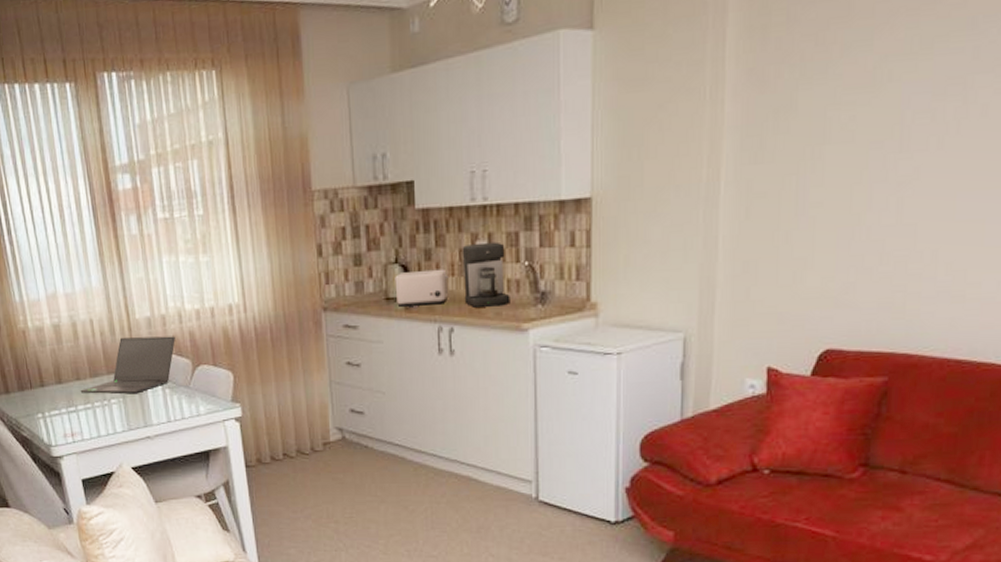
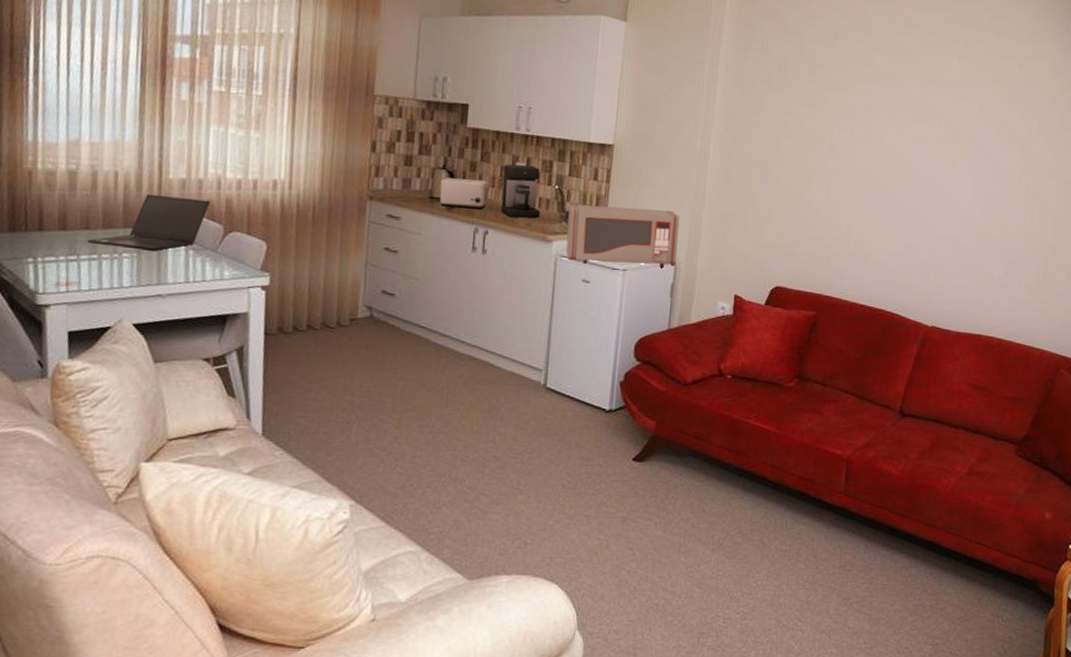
microwave: none [543,269,686,353] -> present [566,204,680,268]

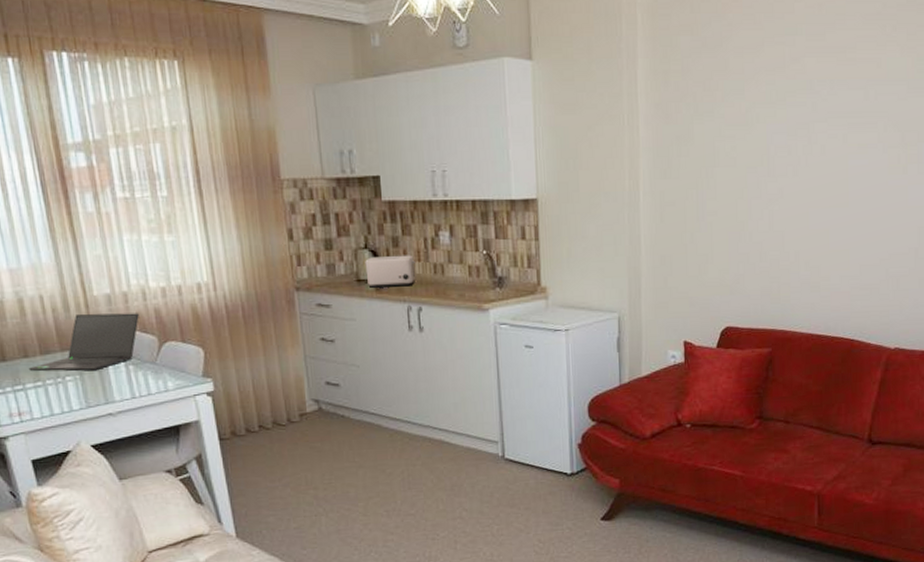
coffee maker: present [500,164,540,218] -> none [426,233,472,291]
microwave: present [566,204,680,268] -> none [500,261,620,330]

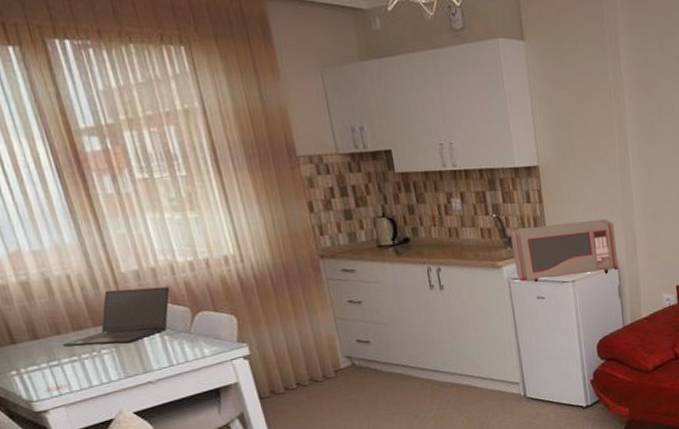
toaster: present [365,255,416,288] -> none [384,221,433,252]
microwave: none [500,261,620,330] -> present [509,219,619,283]

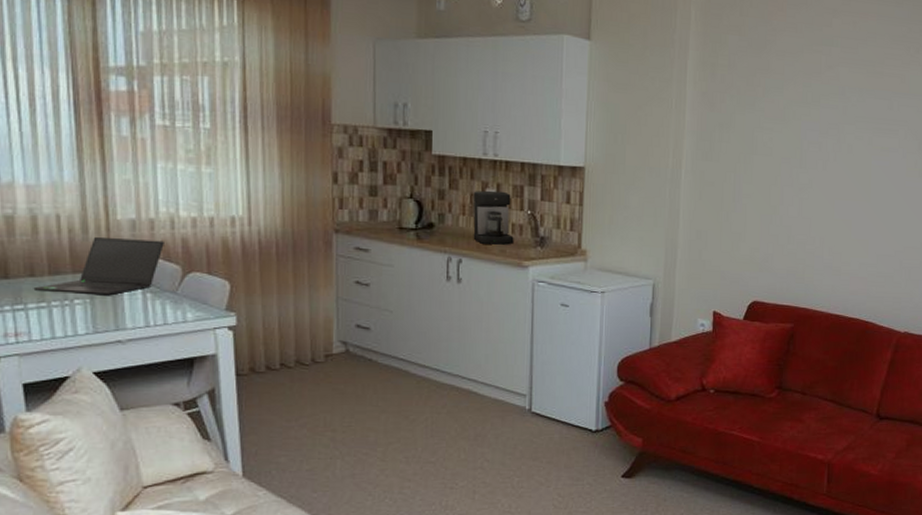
coffee maker: none [439,199,485,252] -> present [473,190,514,245]
microwave: present [509,219,619,283] -> none [542,229,656,289]

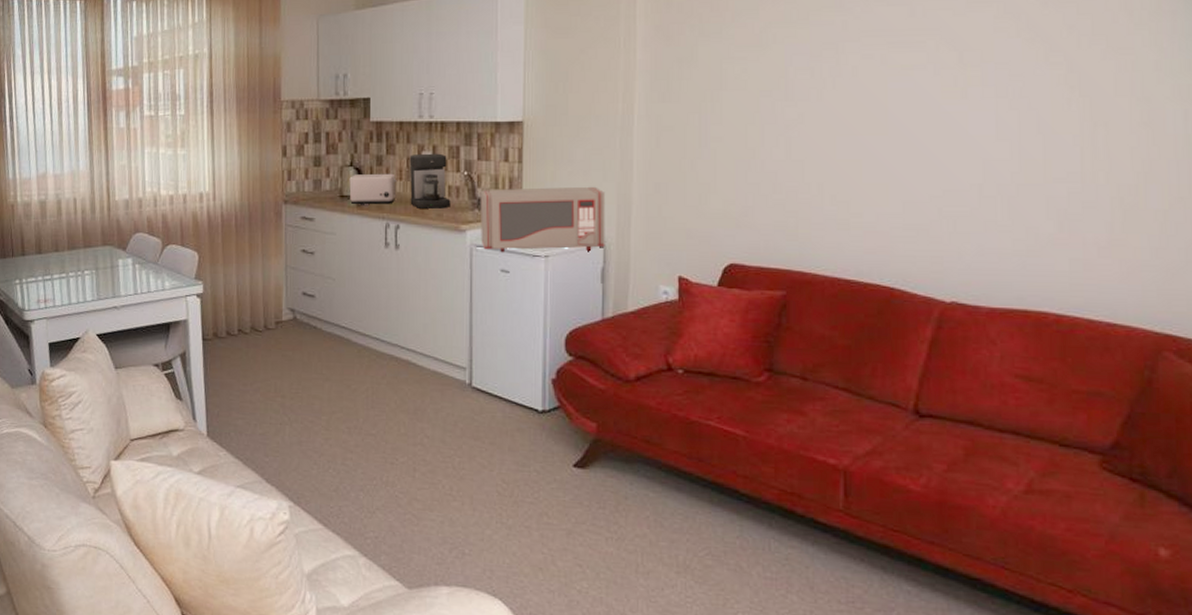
laptop: present [33,237,164,296] -> none [57,217,149,267]
toaster: none [408,207,460,238] -> present [349,173,397,204]
microwave: none [542,229,656,289] -> present [480,186,606,253]

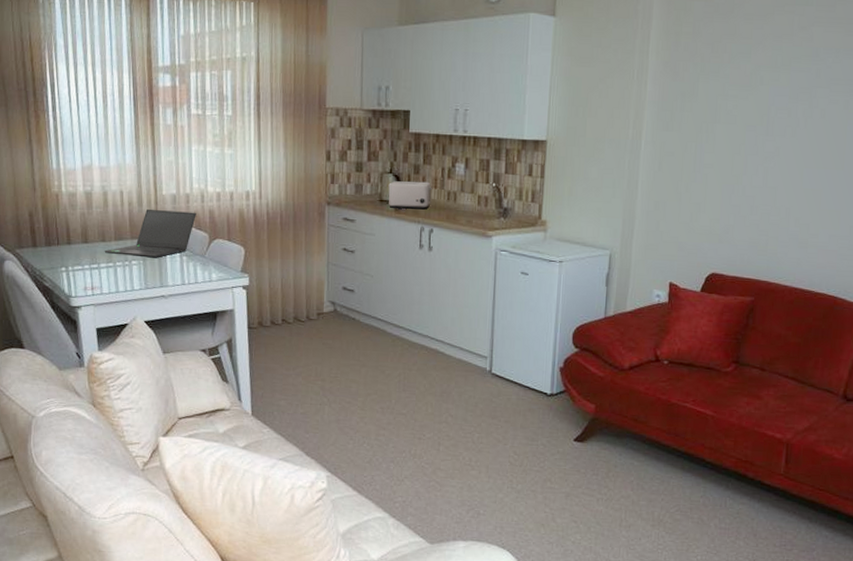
laptop: none [57,217,149,267] -> present [104,210,196,258]
coffee maker: present [409,153,451,210] -> none [443,165,480,216]
microwave: present [480,186,606,253] -> none [505,200,614,258]

